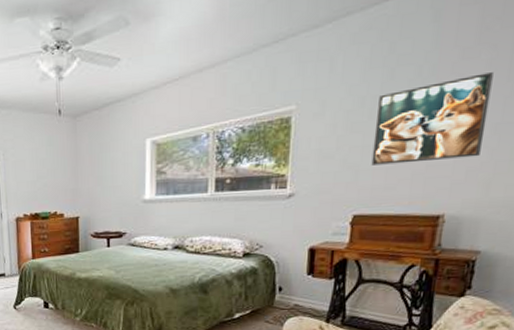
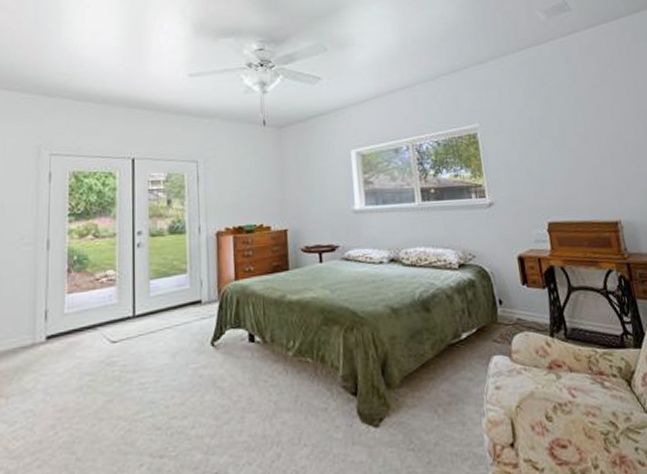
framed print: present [371,72,493,165] -> none [543,104,631,177]

